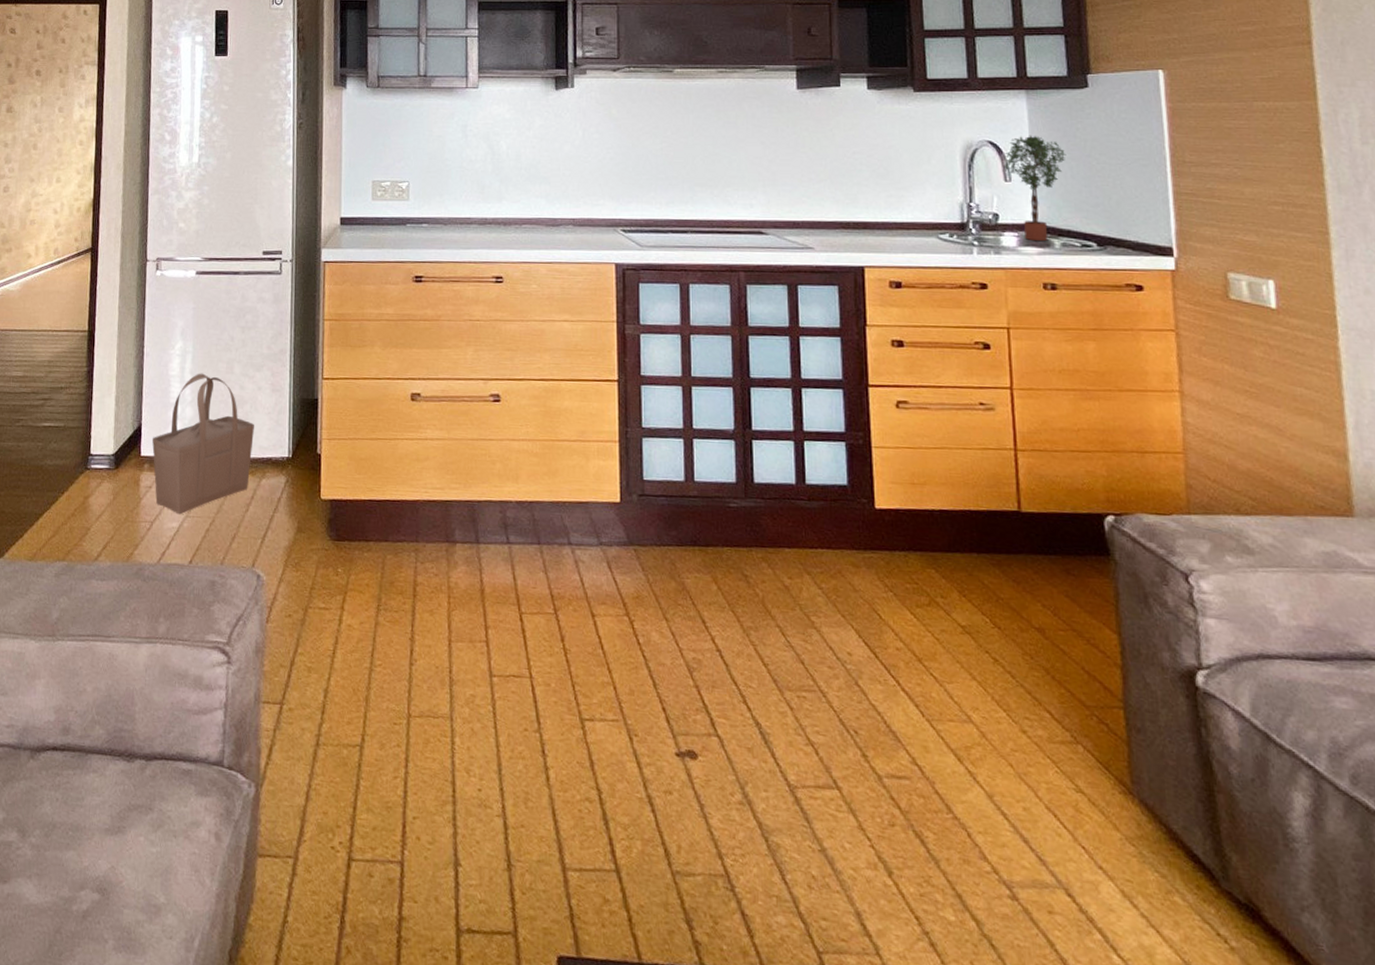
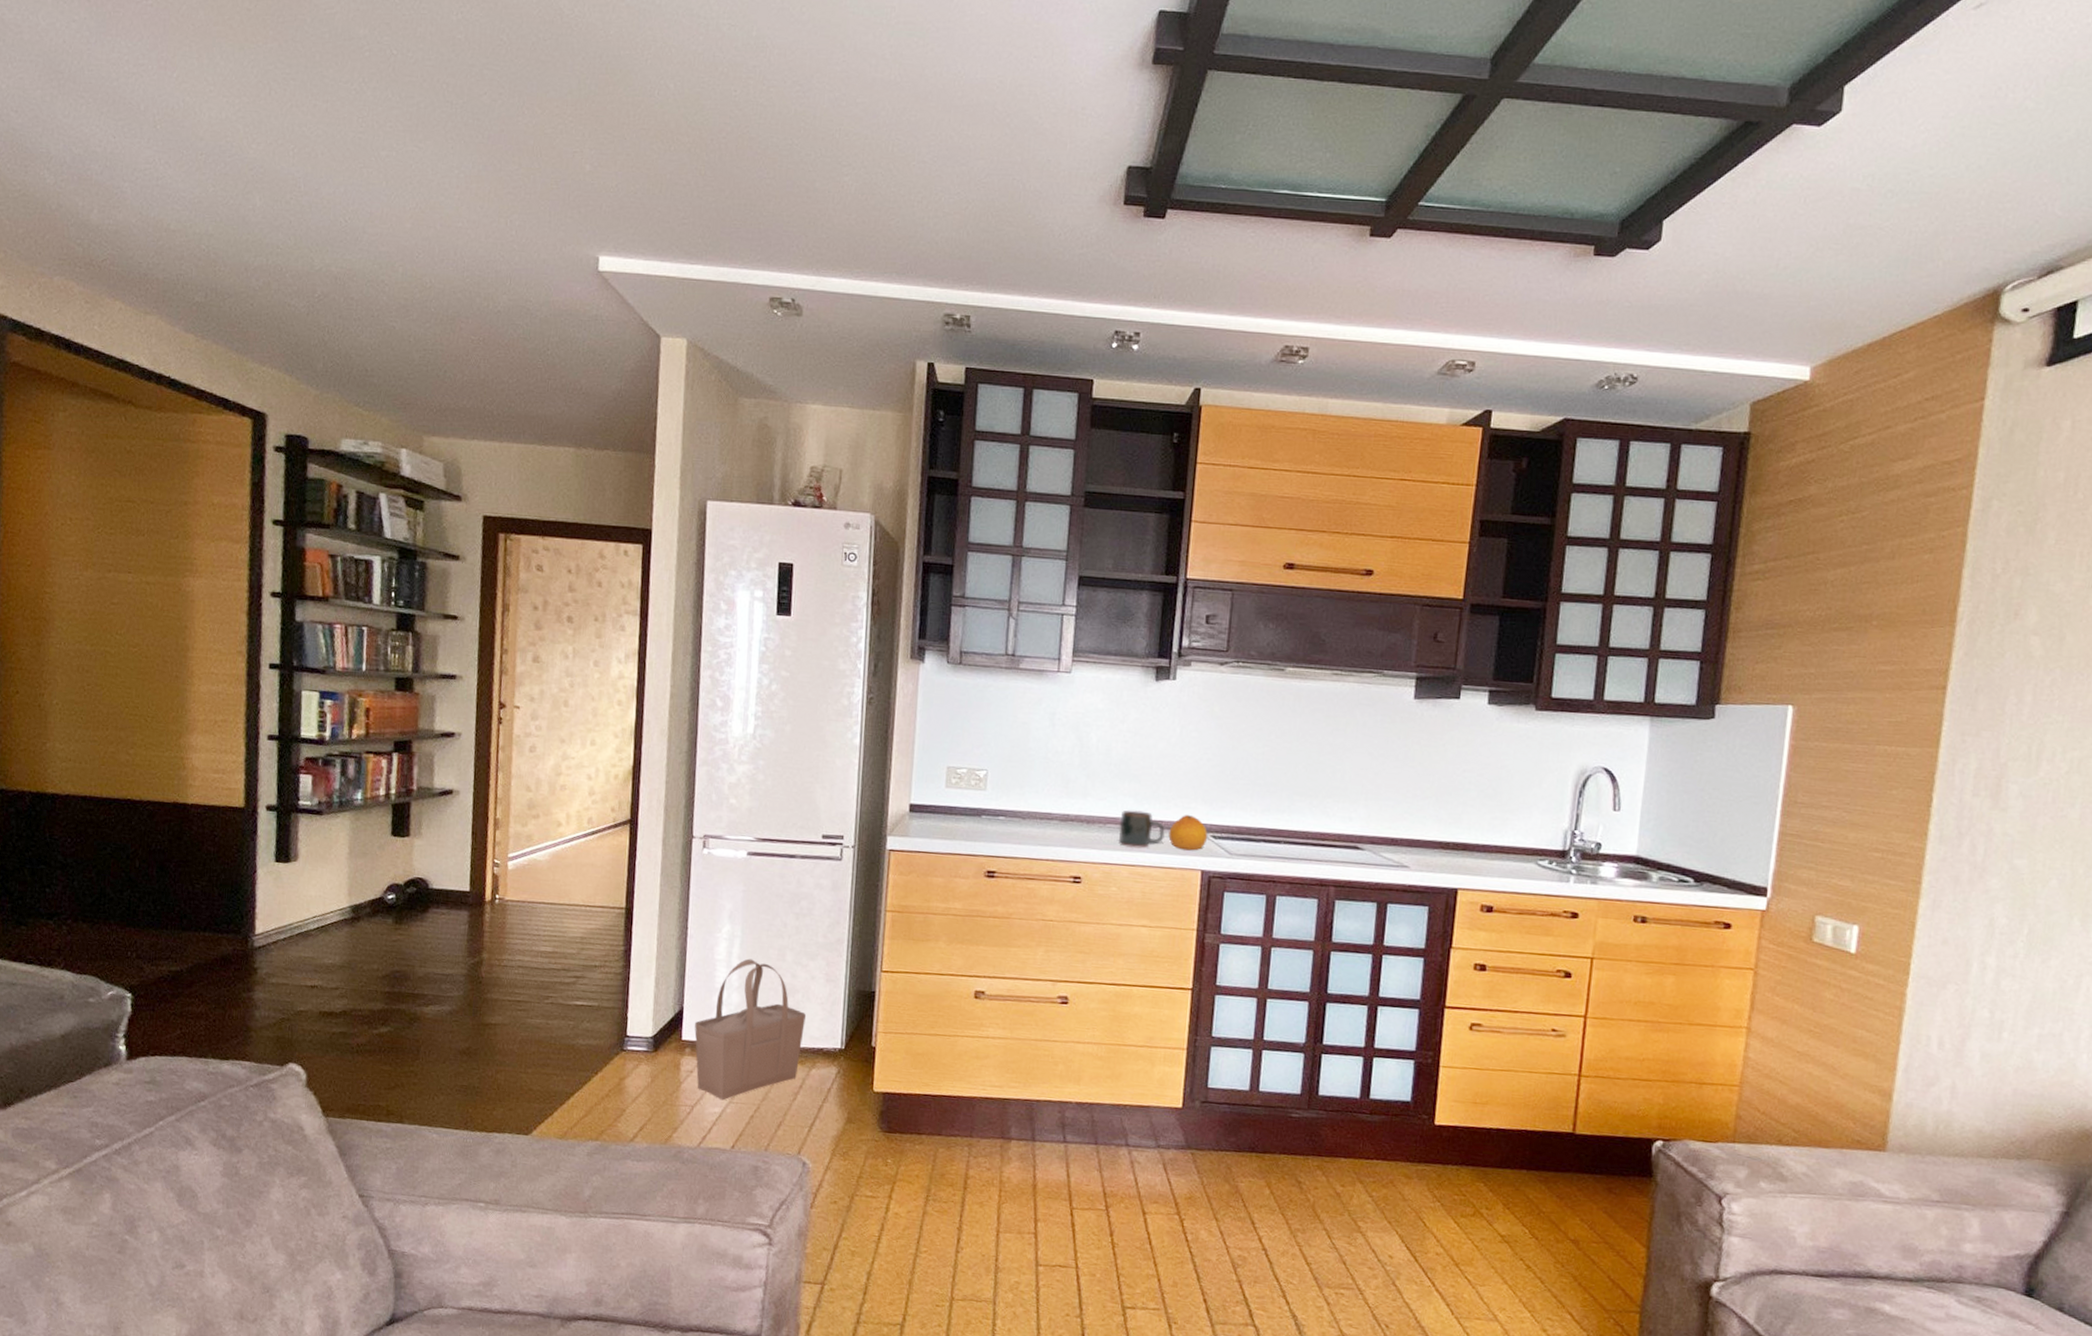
mug: none [534,210,577,247] -> present [1118,809,1165,849]
fruit: none [581,212,617,246] -> present [1168,815,1207,851]
potted tree: present [1004,135,1066,242] -> none [1615,764,1680,874]

